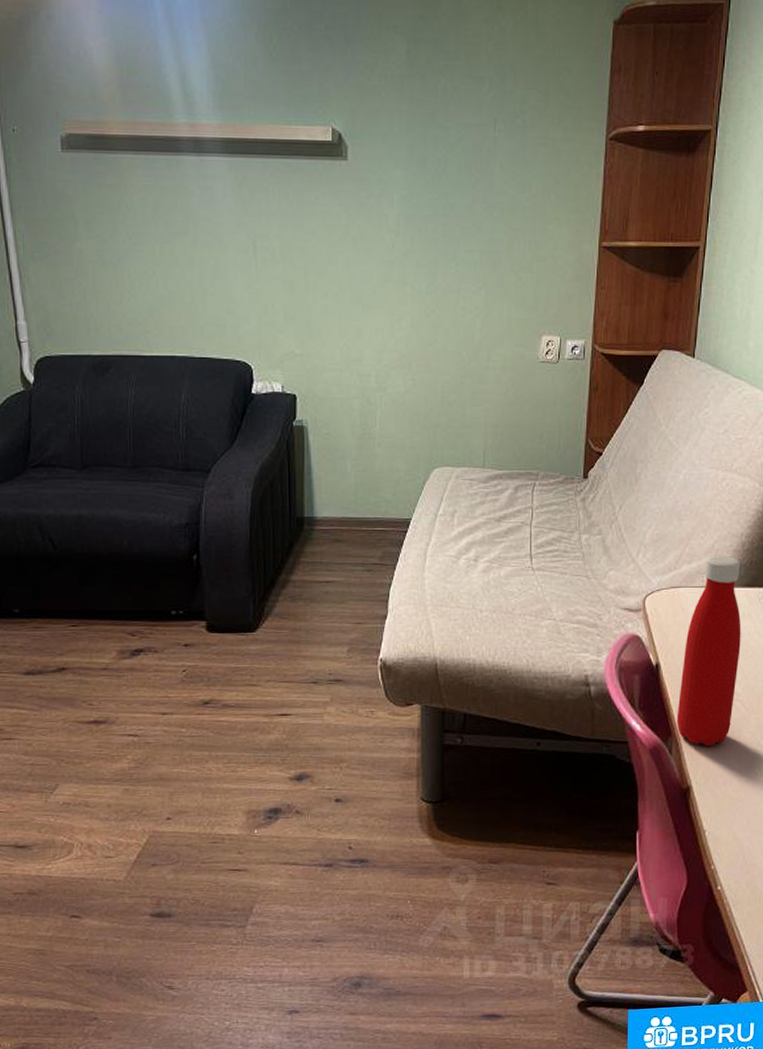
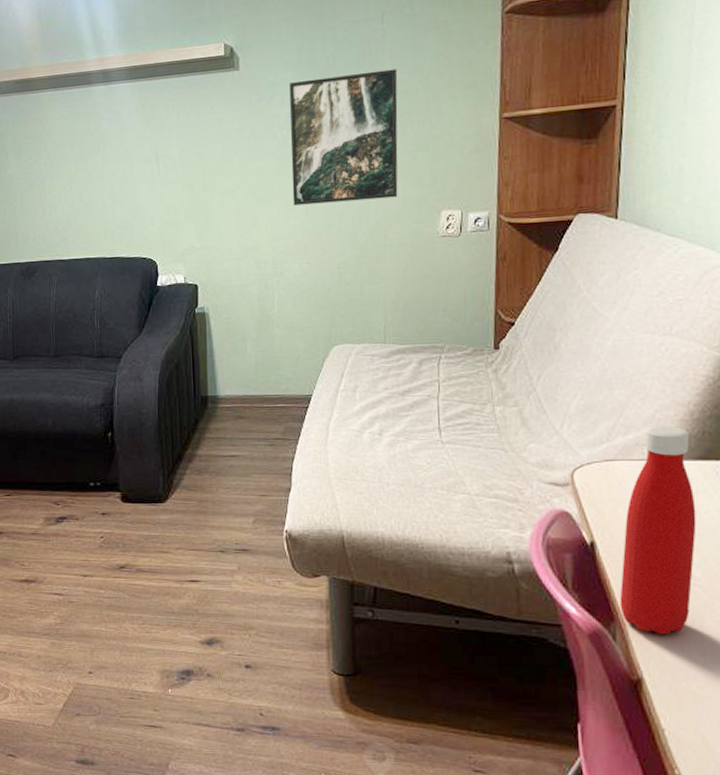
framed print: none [398,181,507,318] -> present [289,69,398,206]

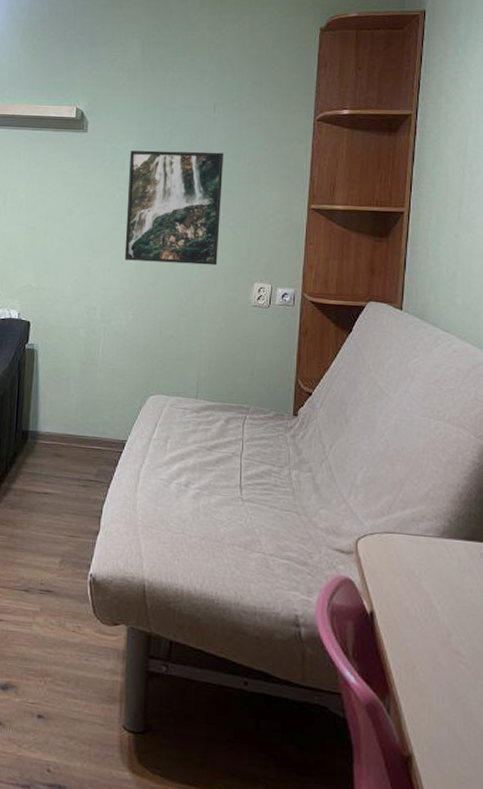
bottle: present [619,425,697,635] -> none [394,503,463,711]

